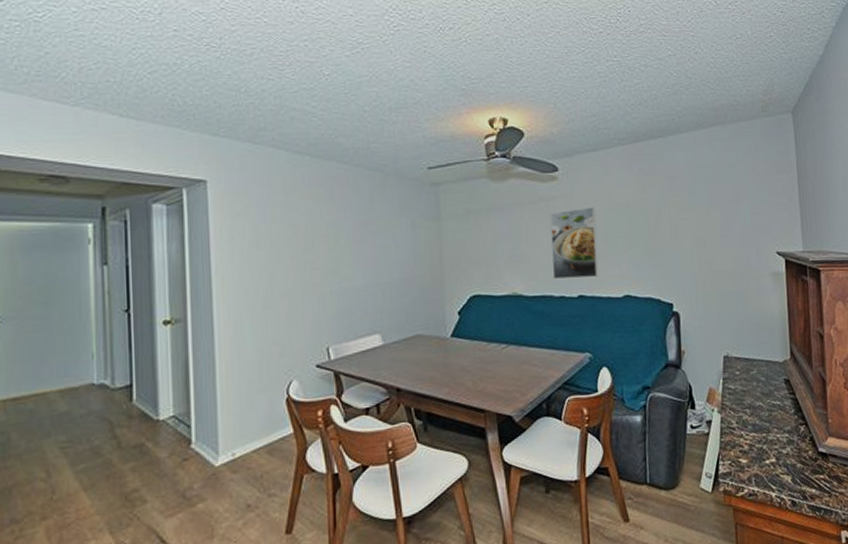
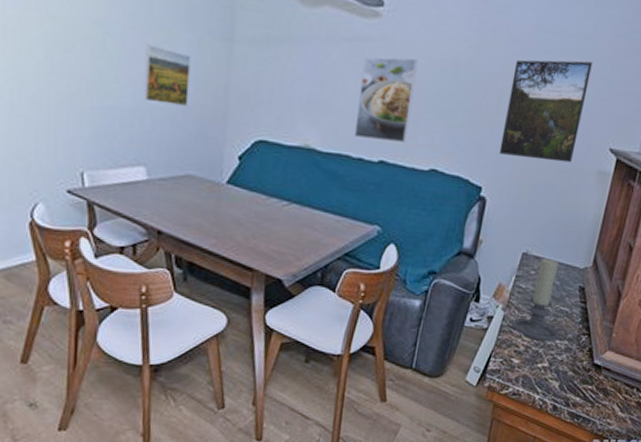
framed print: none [370,233,410,279] -> present [142,44,191,106]
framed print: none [676,184,746,273] -> present [499,60,593,163]
candle holder: none [730,358,787,438] -> present [511,258,569,342]

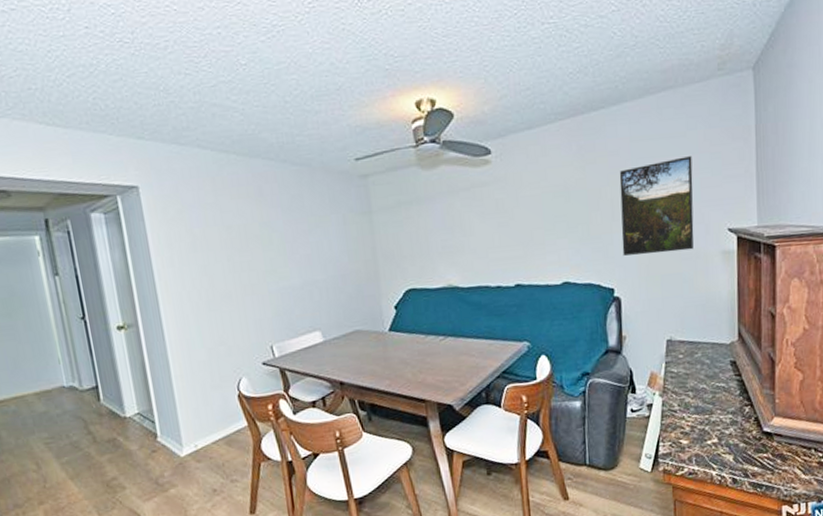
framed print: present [142,44,191,106] -> none [303,230,345,277]
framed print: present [353,57,418,143] -> none [484,190,535,269]
candle holder: present [511,258,569,342] -> none [672,341,731,420]

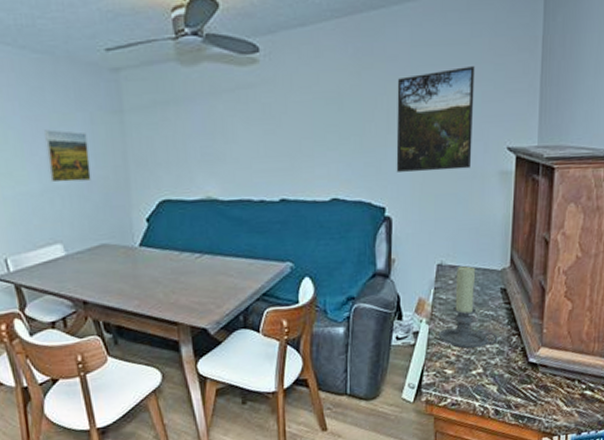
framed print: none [303,230,345,277] -> present [44,129,91,183]
candle holder: none [672,341,731,420] -> present [438,266,498,349]

